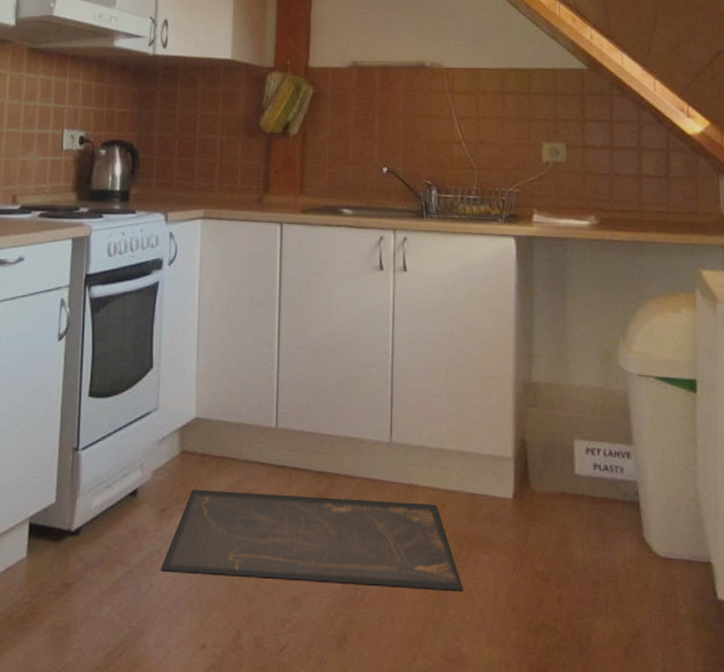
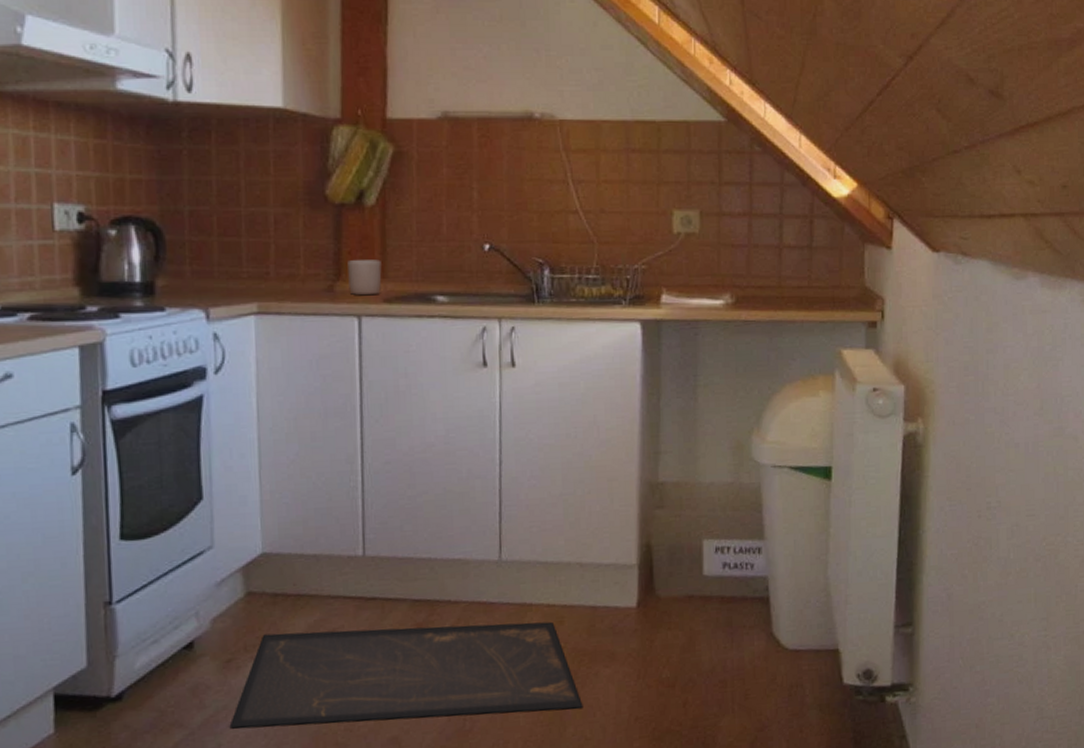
mug: none [274,178,300,207] -> present [347,259,382,296]

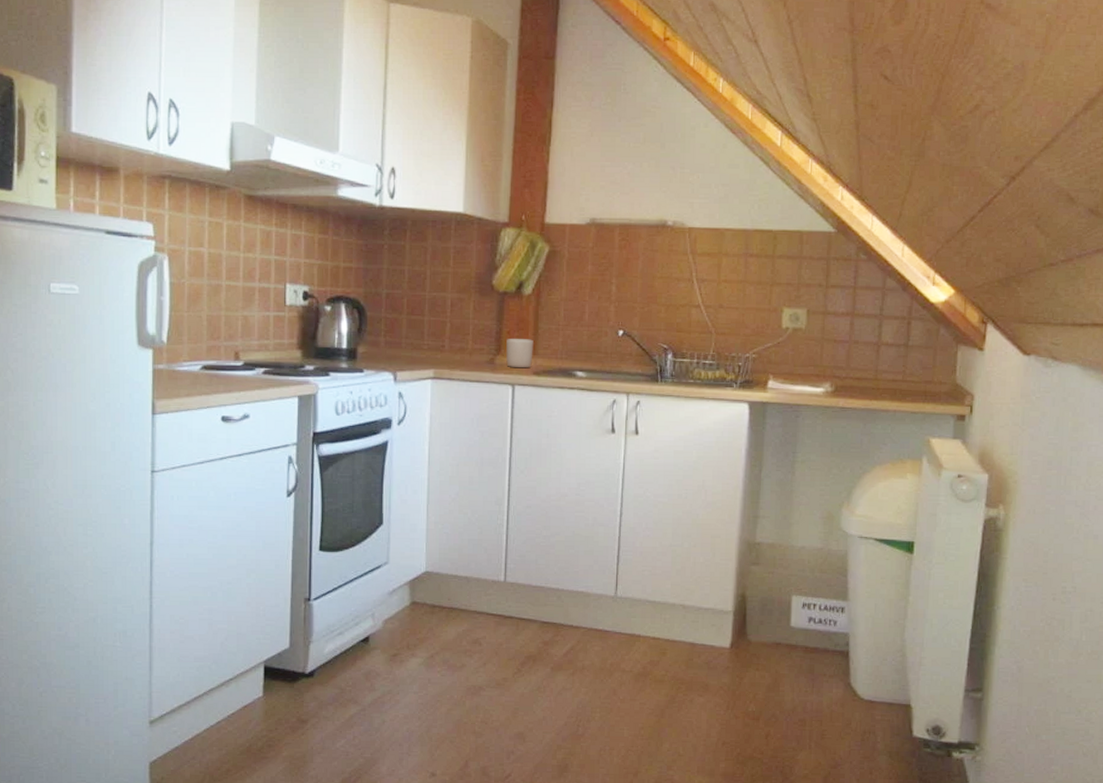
doormat: present [229,621,583,729] -> none [392,637,679,728]

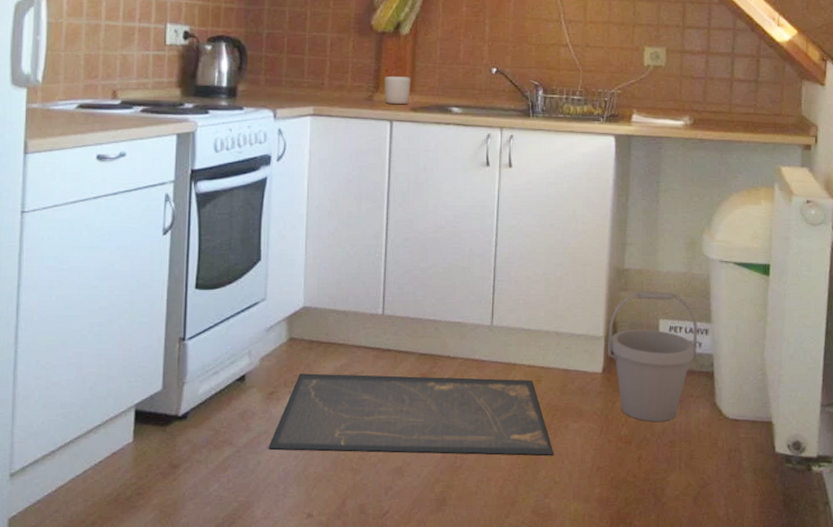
doormat: none [392,637,679,728] -> present [268,373,554,456]
bucket: none [735,565,833,700] -> present [607,291,698,422]

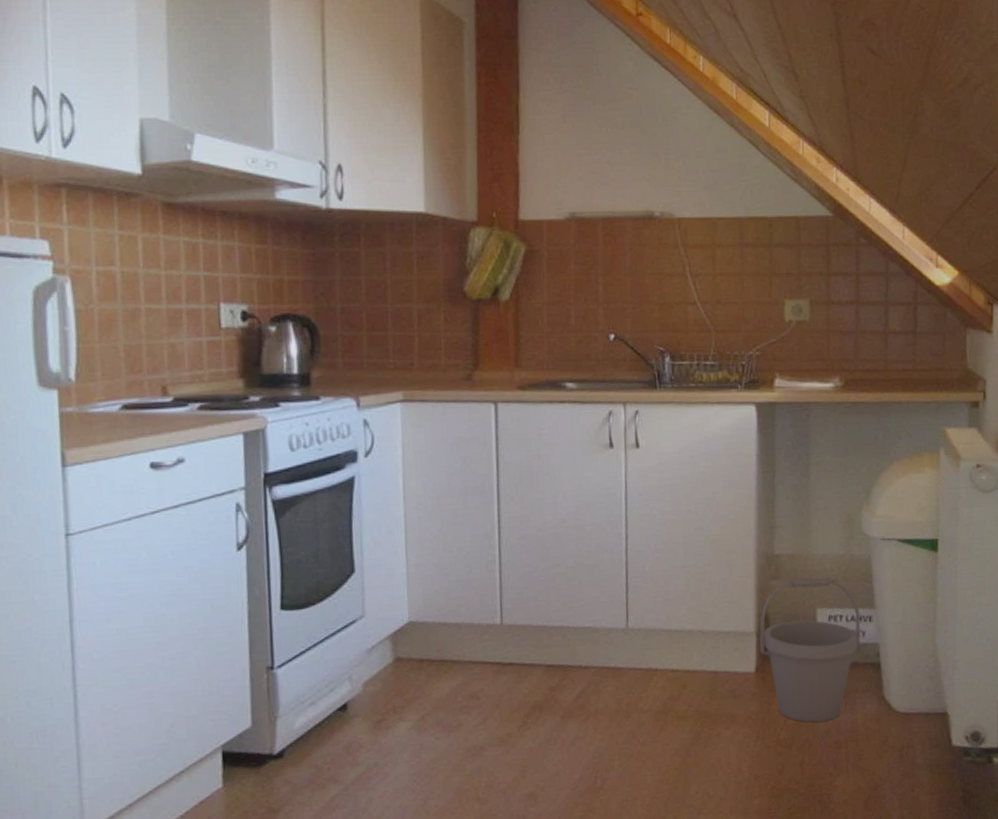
doormat: present [268,373,554,456] -> none [380,685,706,785]
mug: present [384,77,411,105] -> none [484,350,516,384]

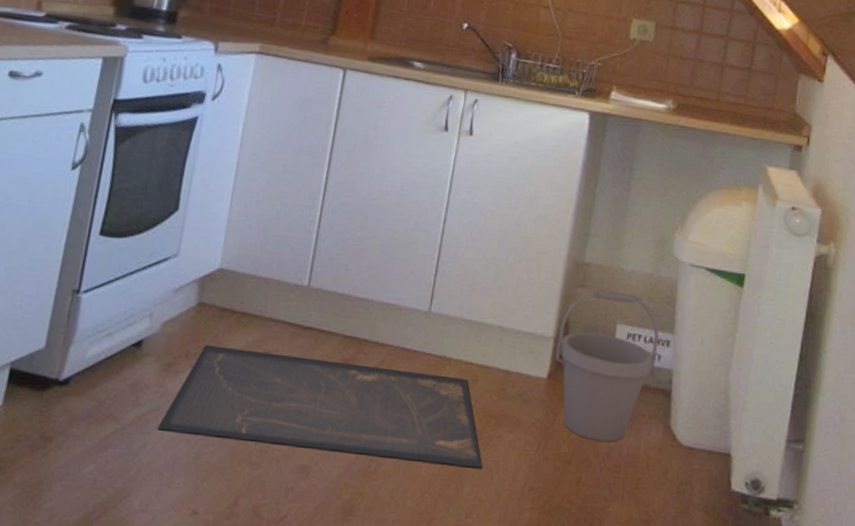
doormat: none [380,685,706,785] -> present [157,345,483,469]

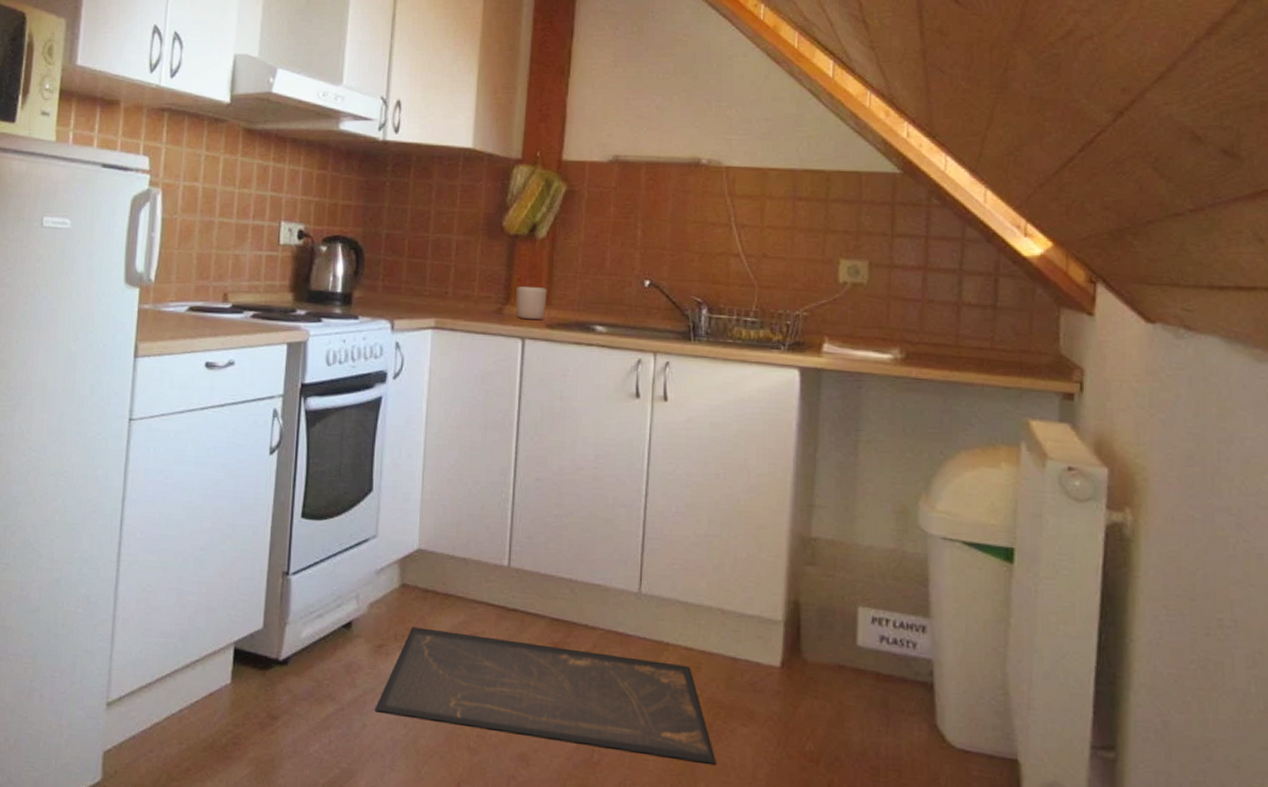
mug: none [340,19,373,53] -> present [516,287,547,320]
bucket: present [555,289,659,442] -> none [787,567,911,741]

